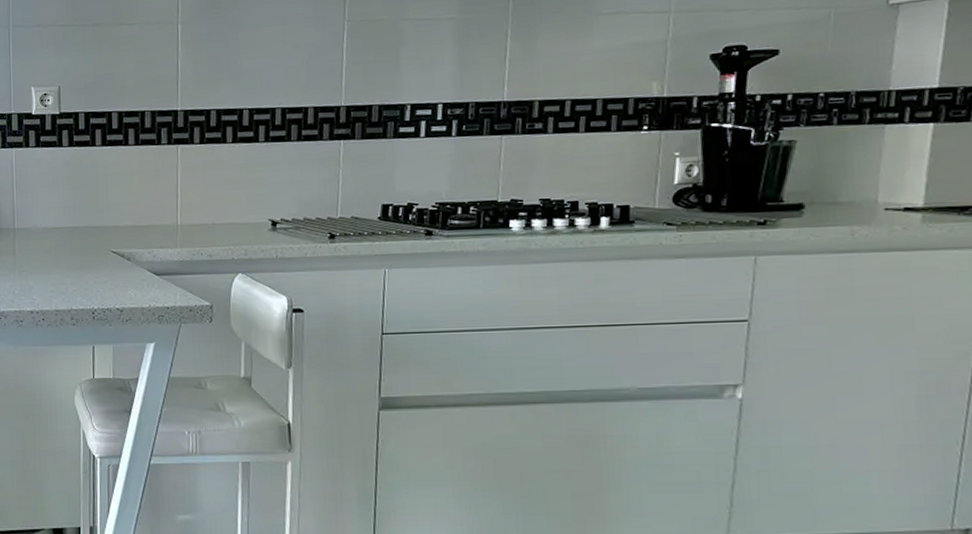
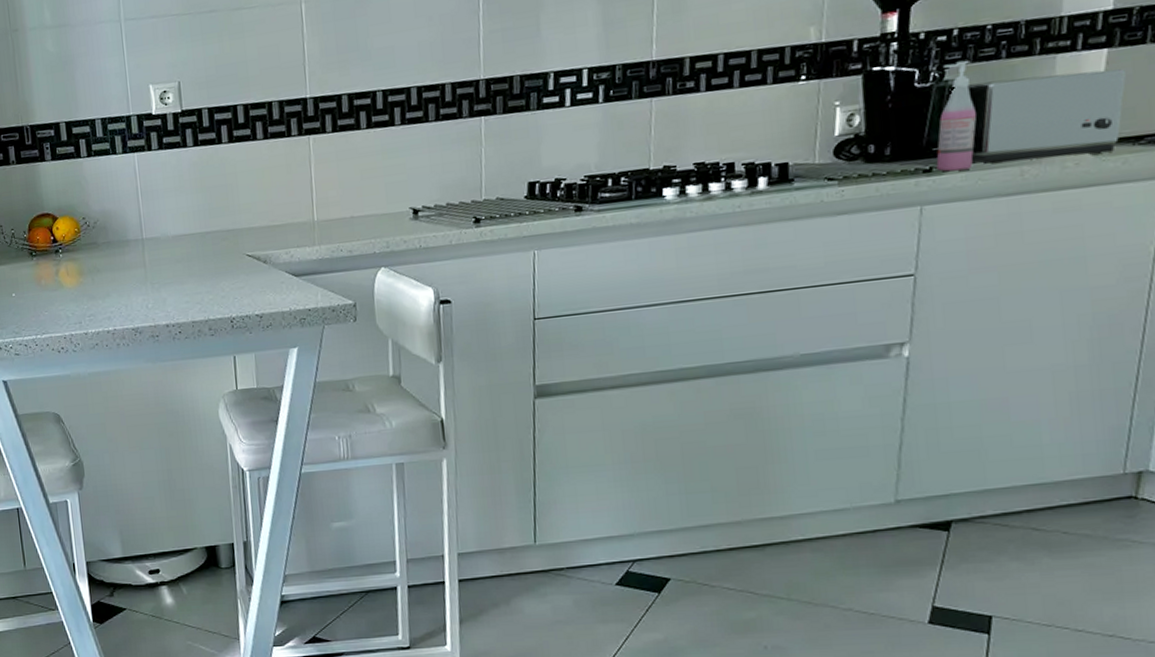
soap dispenser: none [770,123,809,226] -> present [936,60,977,172]
toaster: none [784,142,951,222] -> present [949,69,1126,164]

